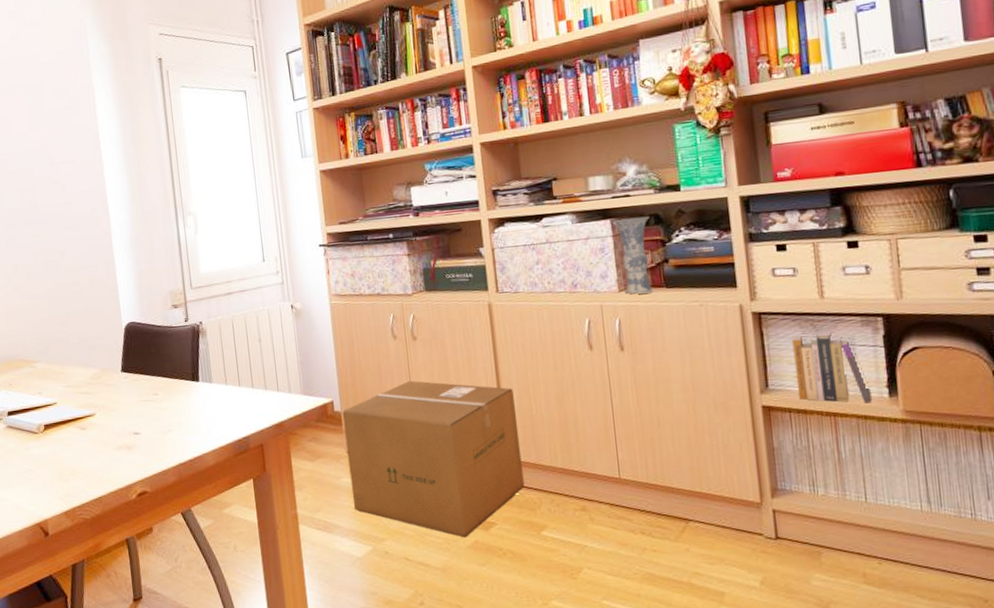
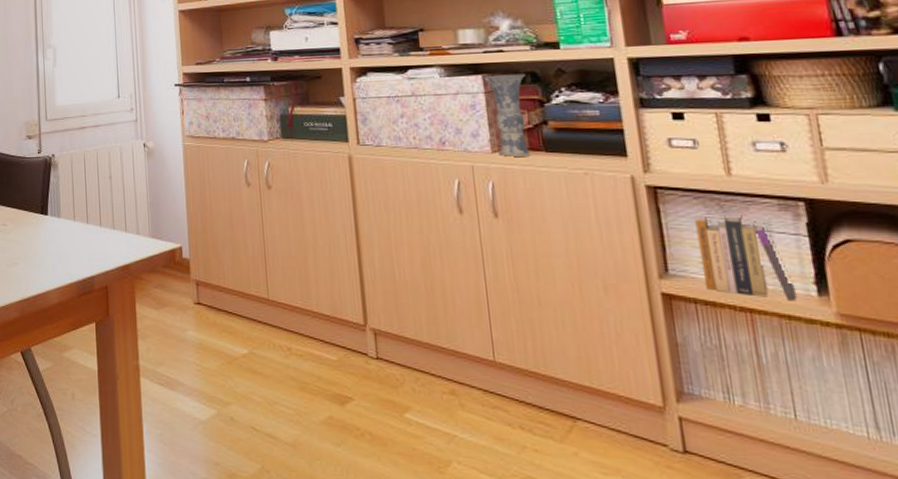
box: present [342,380,525,538] -> none [190,231,386,411]

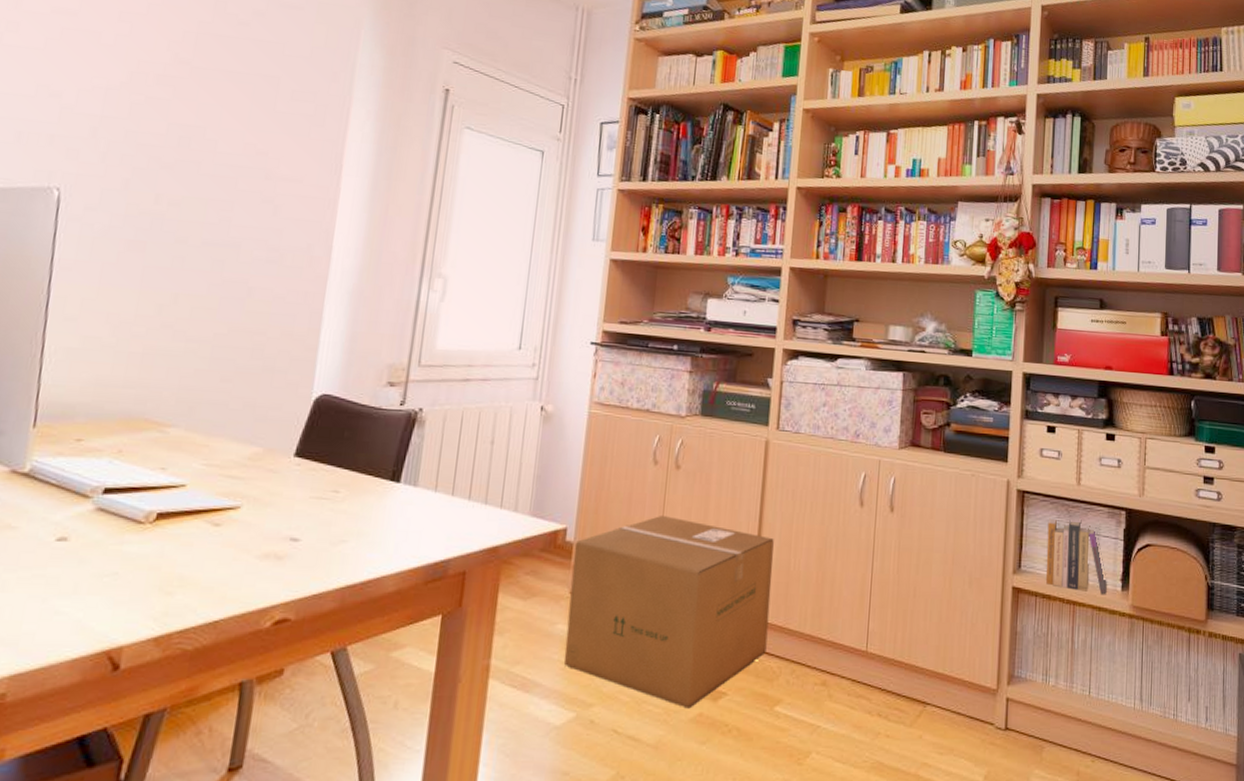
box: none [190,231,386,411] -> present [563,514,774,709]
vase: present [483,73,531,158] -> none [903,373,940,456]

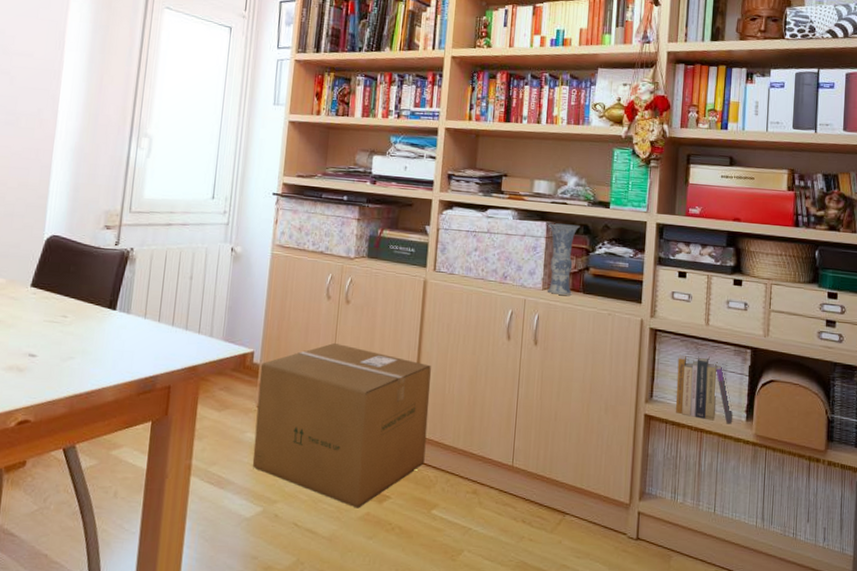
vase: none [903,373,940,456] -> present [547,222,580,296]

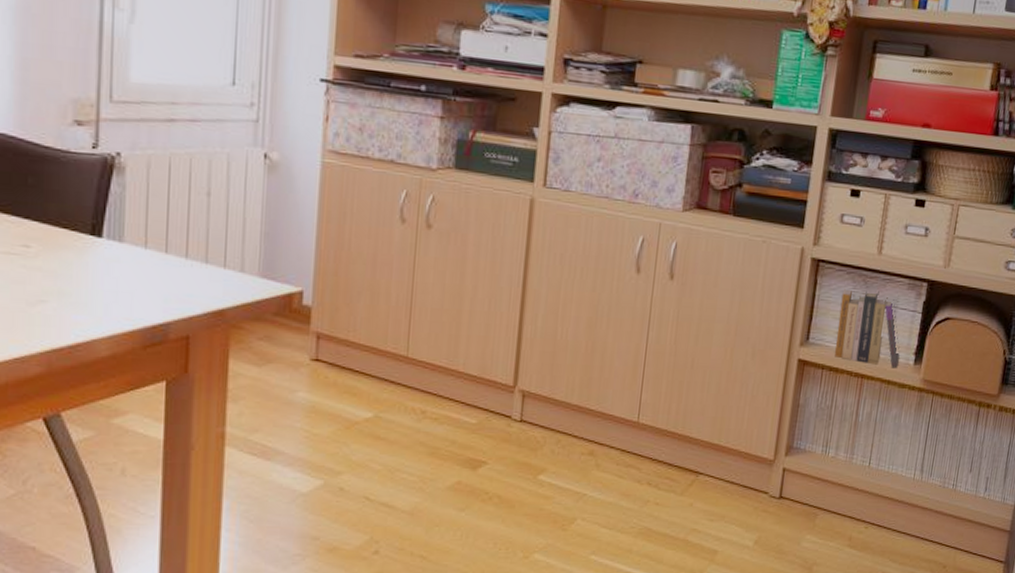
box: present [252,342,431,509] -> none [307,278,539,477]
vase: present [547,222,580,296] -> none [688,126,734,220]

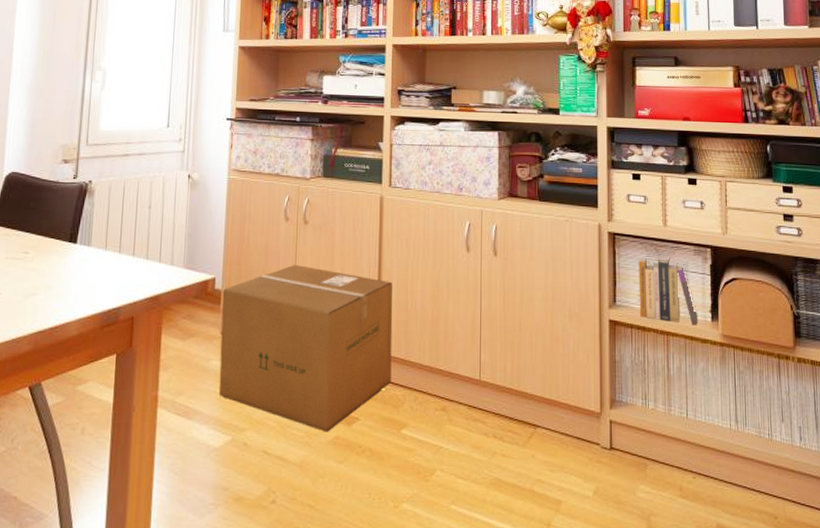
box: none [307,278,539,477] -> present [218,264,393,432]

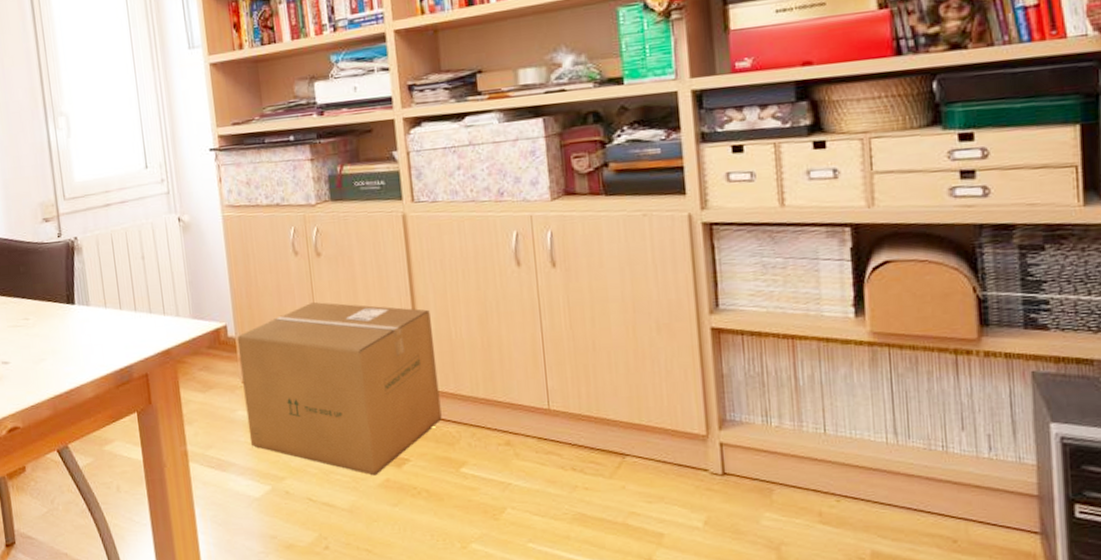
books: present [638,256,698,326] -> none [747,245,835,325]

